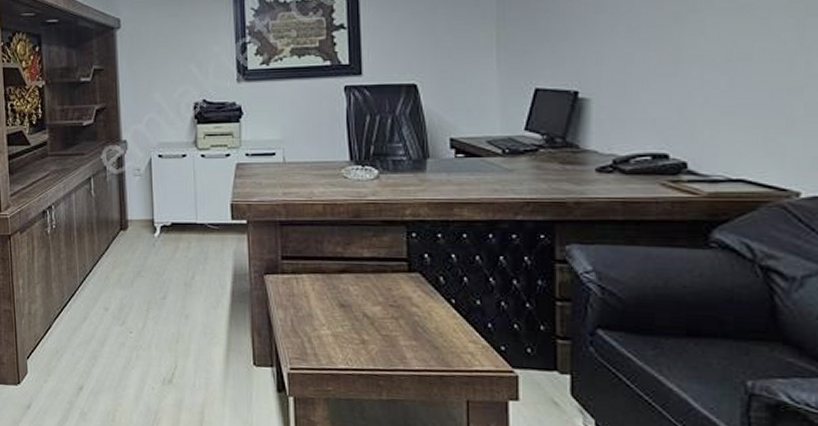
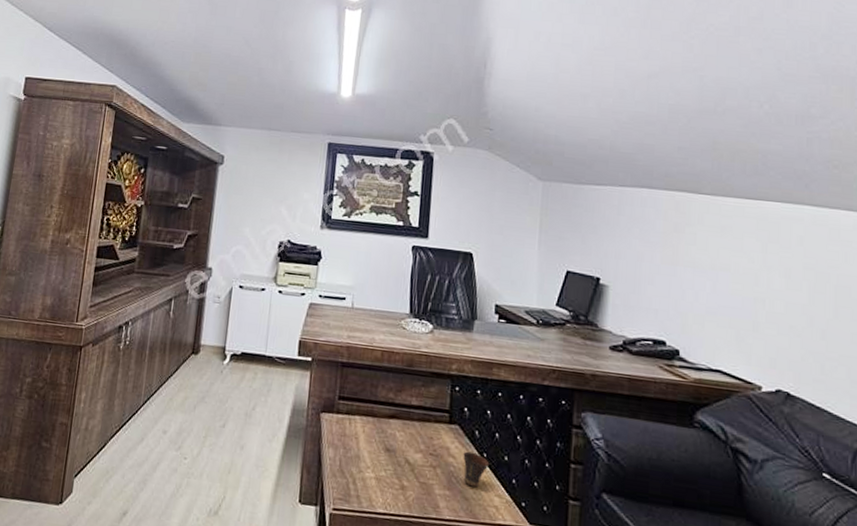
cup: none [428,299,460,335] -> present [463,451,490,488]

